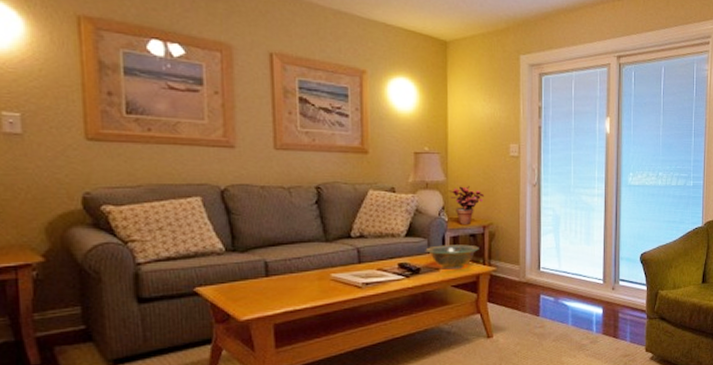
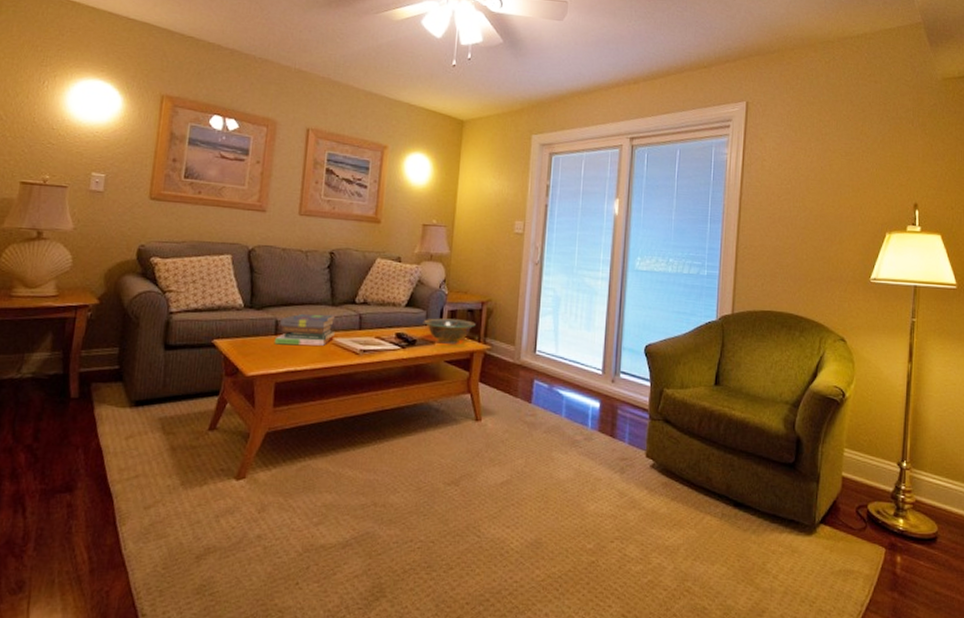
books: none [266,251,333,286] -> present [274,313,335,346]
potted plant: present [448,186,484,226] -> none [451,260,485,300]

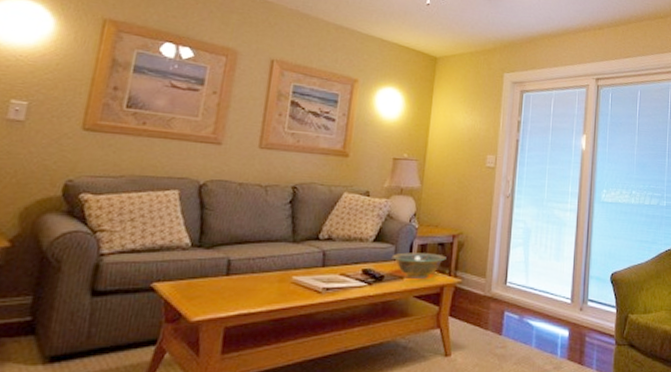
books: present [274,313,335,346] -> none [225,251,296,286]

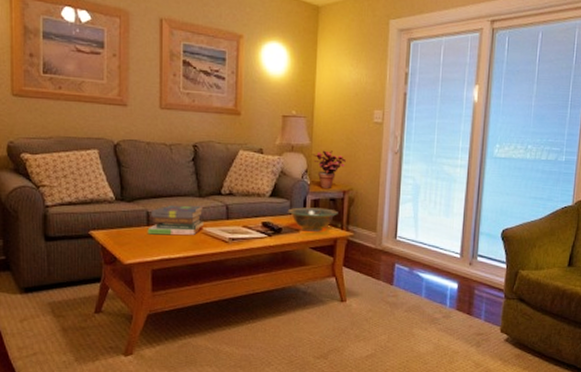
books: none [225,251,296,286] -> present [147,204,204,236]
potted plant: none [422,193,457,234] -> present [312,150,346,190]

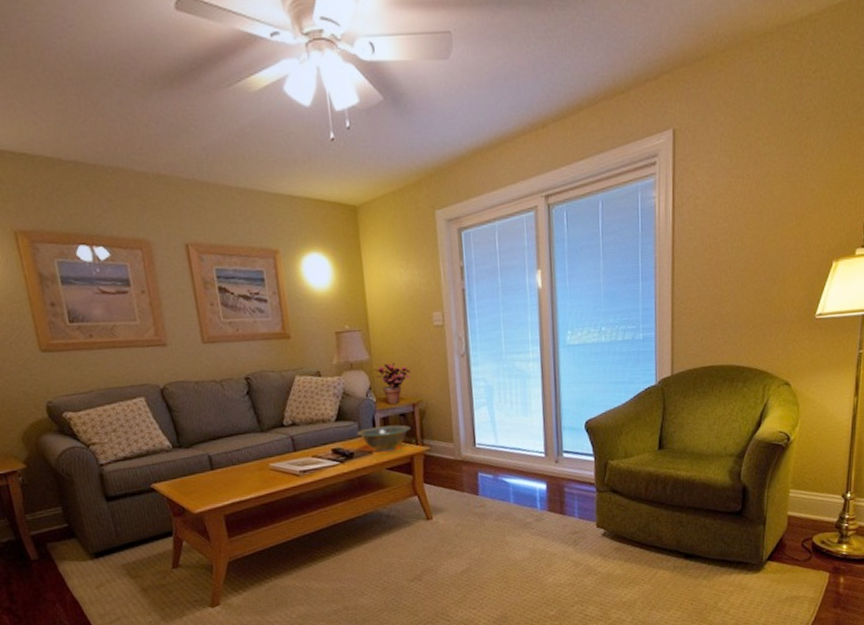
books: present [147,204,204,236] -> none [211,441,271,479]

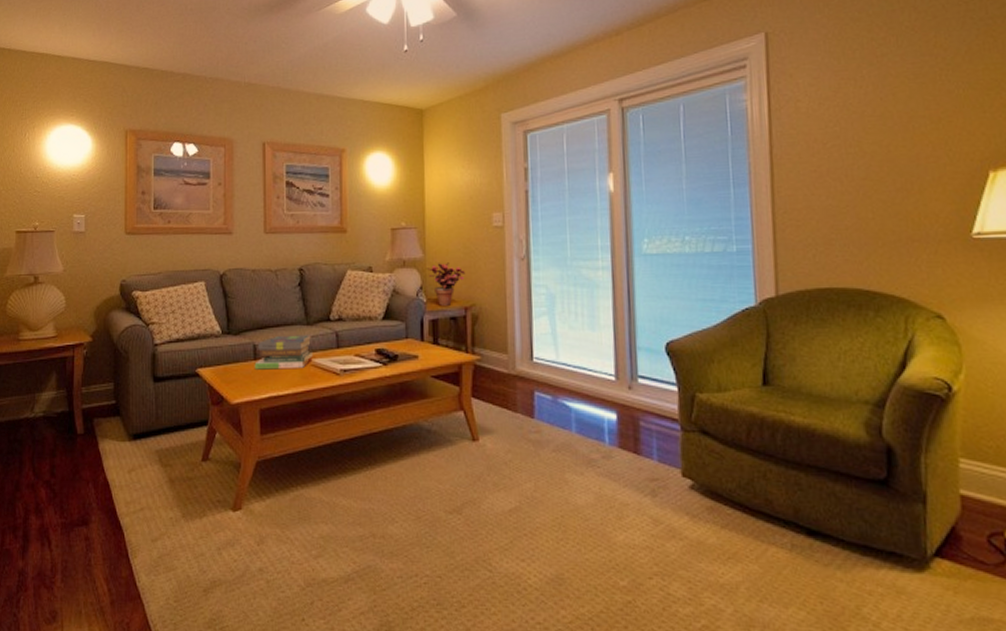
books: none [211,441,271,479] -> present [254,334,313,370]
decorative bowl: present [356,425,411,453] -> none [403,329,461,359]

